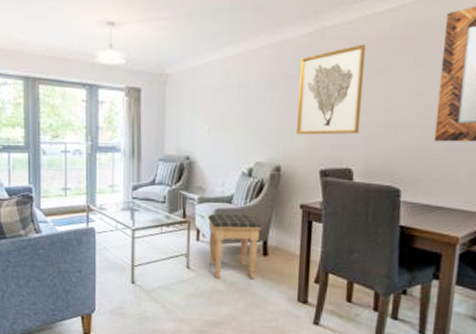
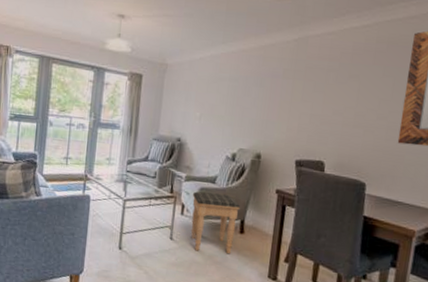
wall art: present [297,44,366,135] -> none [277,53,343,131]

